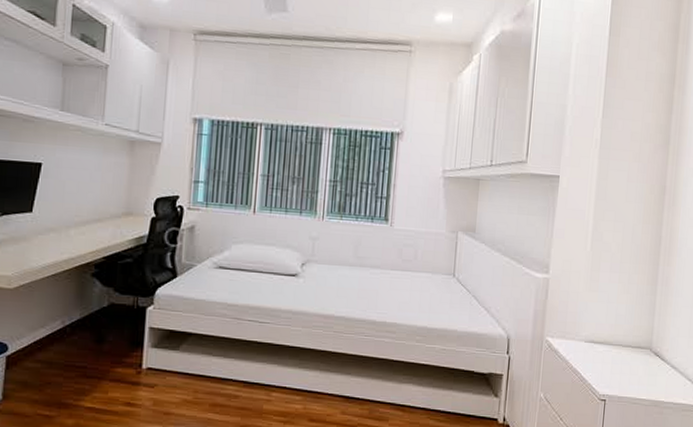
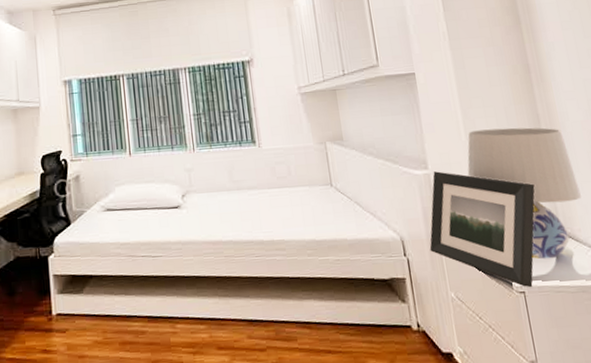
picture frame: none [531,277,640,397] -> present [429,171,535,288]
table lamp: none [583,242,678,373] -> present [467,127,581,260]

